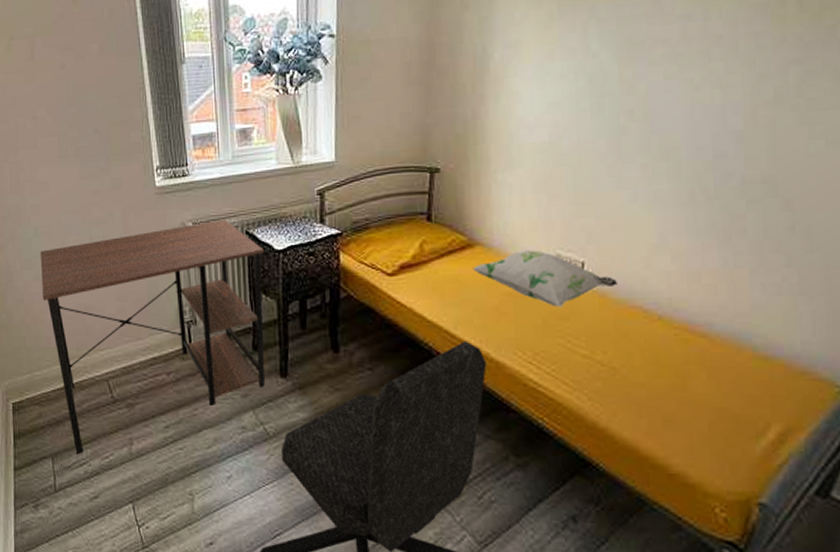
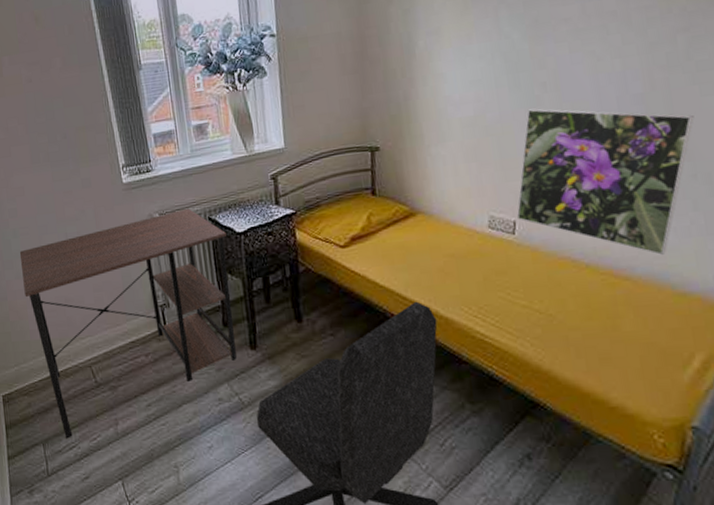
decorative pillow: present [473,250,617,308] -> none [417,214,547,265]
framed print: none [585,139,799,314] -> present [516,108,694,256]

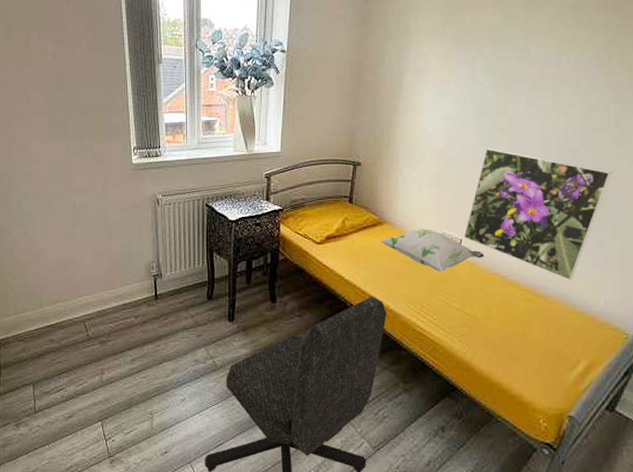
desk: present [19,208,237,439] -> none [28,193,220,382]
decorative pillow: none [417,214,547,265] -> present [381,228,484,273]

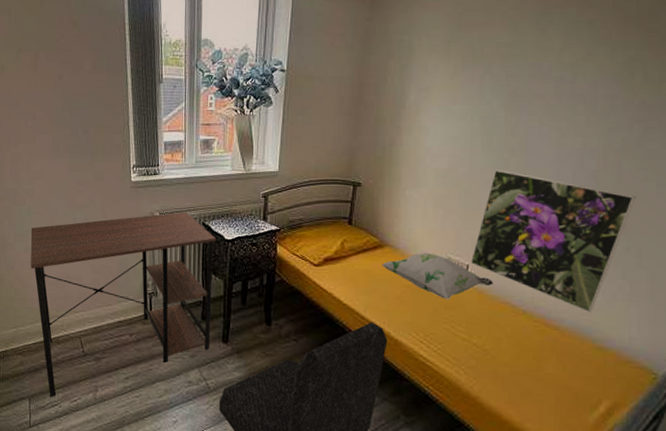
desk: none [28,193,220,382] -> present [30,211,216,397]

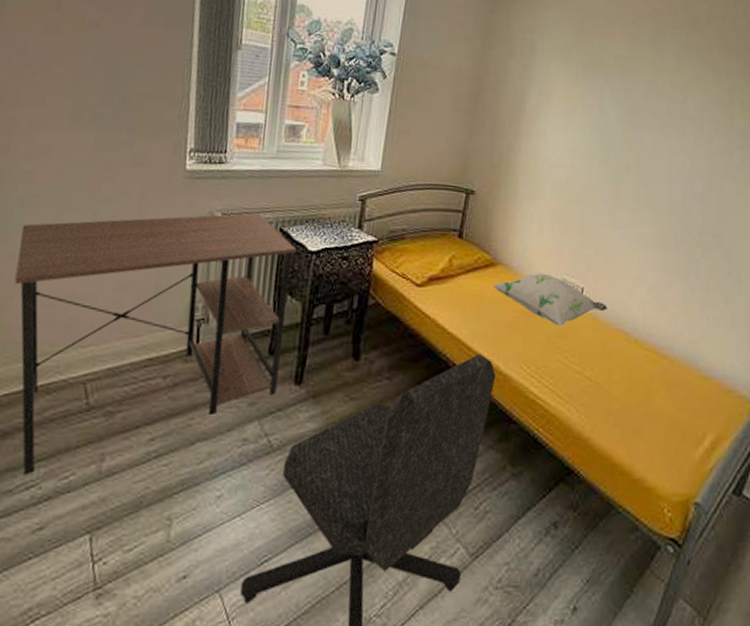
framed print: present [470,170,636,313] -> none [585,185,736,341]

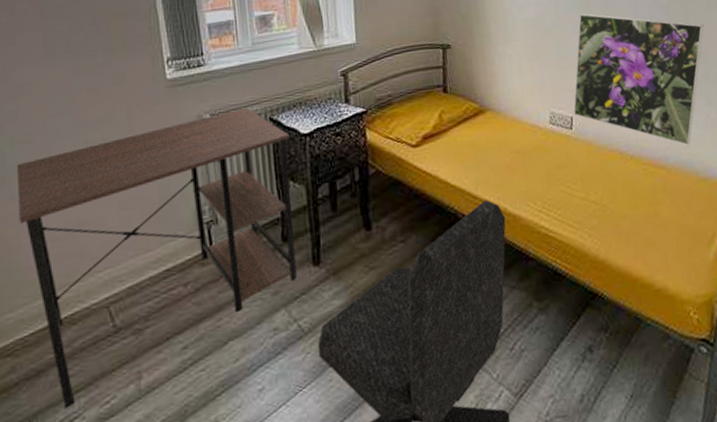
decorative pillow: present [493,273,607,327] -> none [486,110,599,159]
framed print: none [585,185,736,341] -> present [573,13,704,146]

